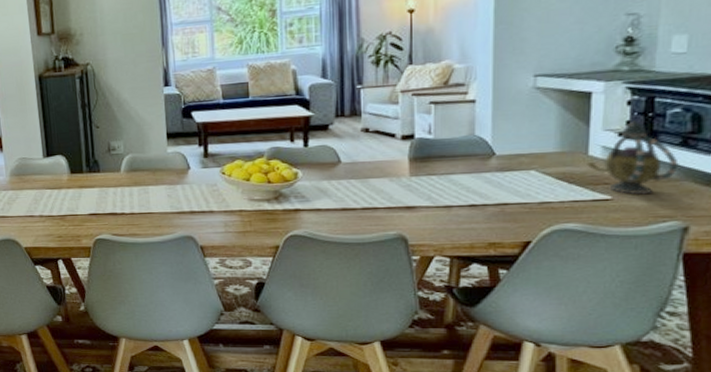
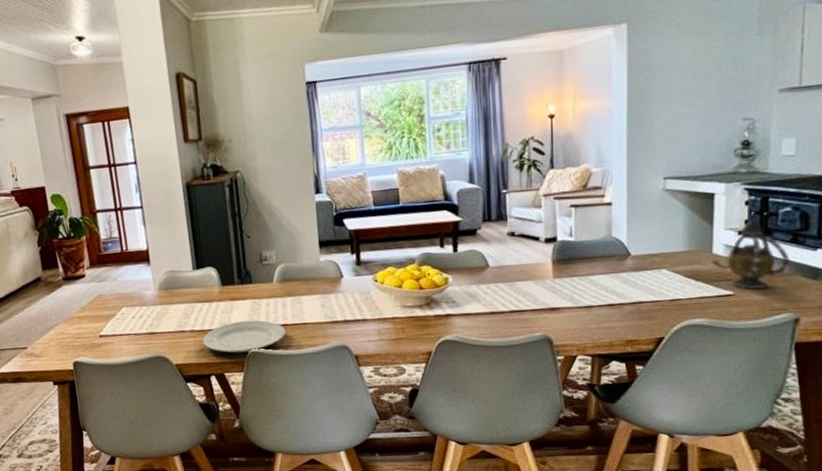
plate: none [50,207,132,239] -> present [202,320,286,354]

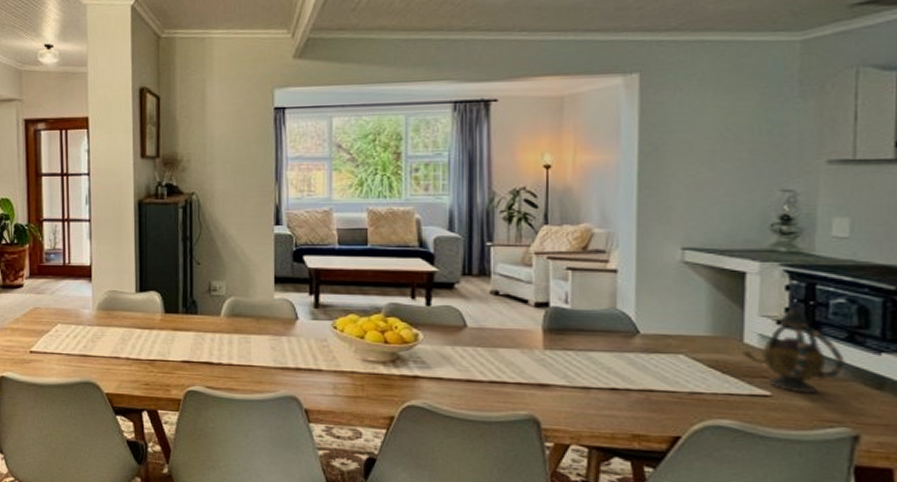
plate: present [202,320,286,354] -> none [137,354,229,390]

